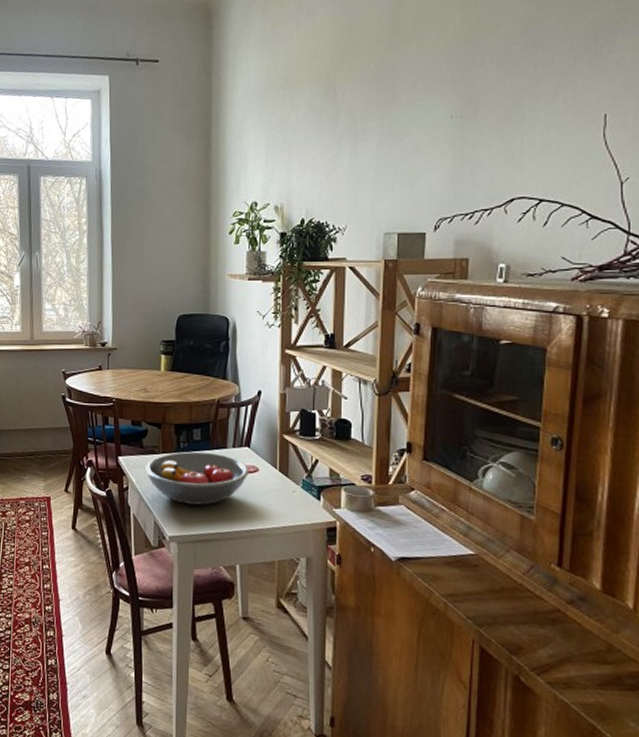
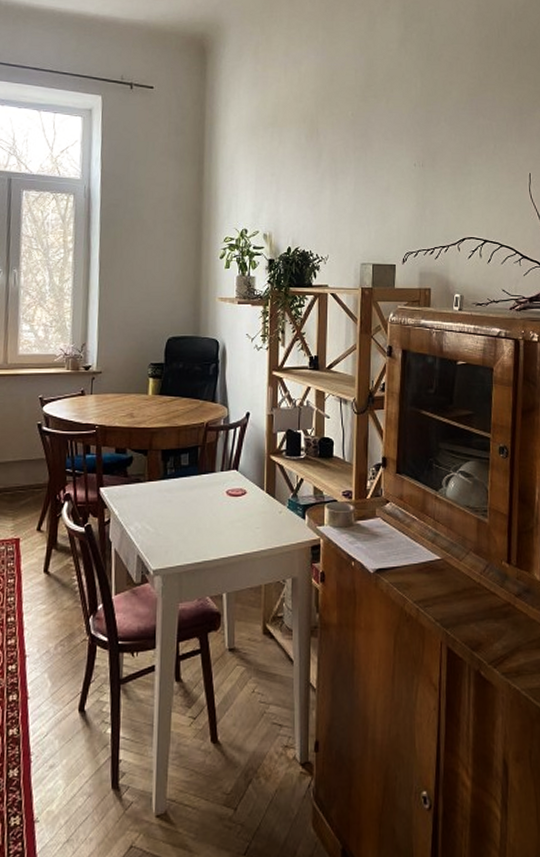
fruit bowl: present [144,451,250,505] -> none [128,477,238,534]

